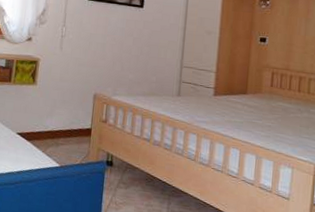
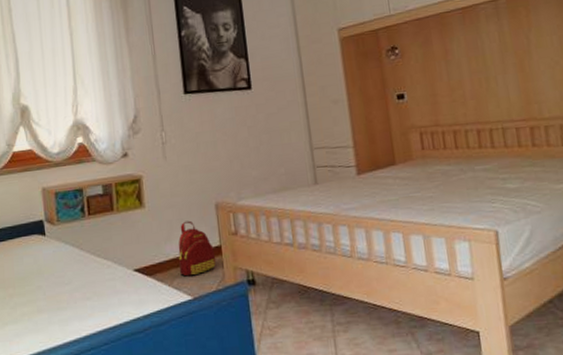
backpack: none [53,103,85,148] -> present [178,220,216,277]

